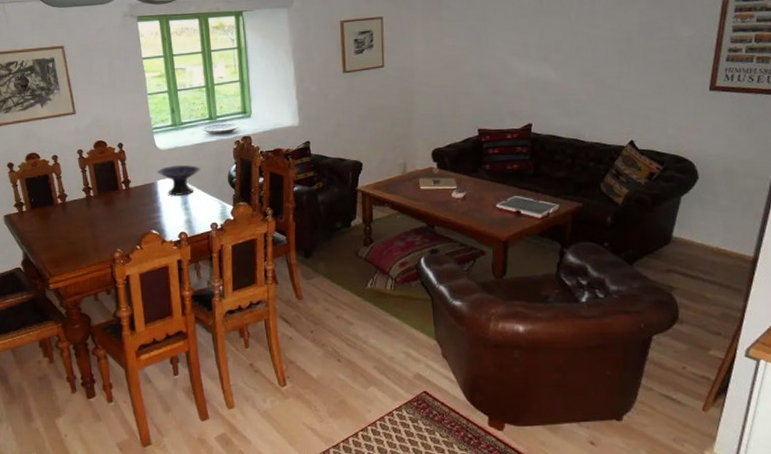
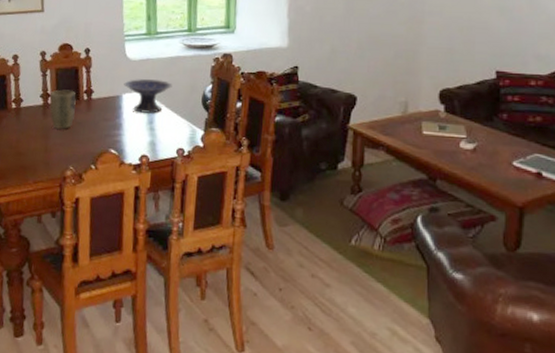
plant pot: none [92,182,117,218] -> present [49,89,76,130]

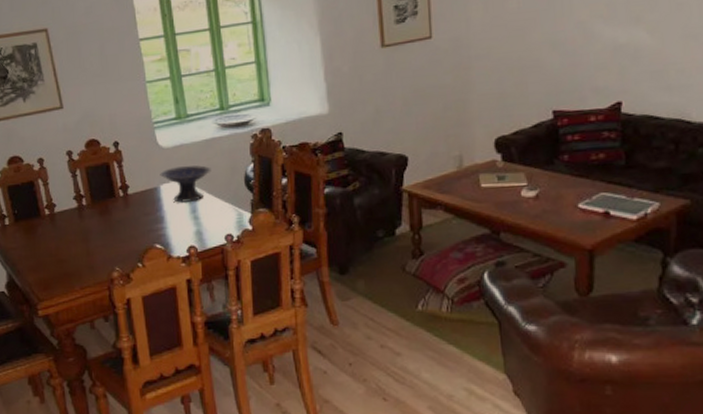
plant pot: present [49,89,76,130] -> none [84,188,113,231]

